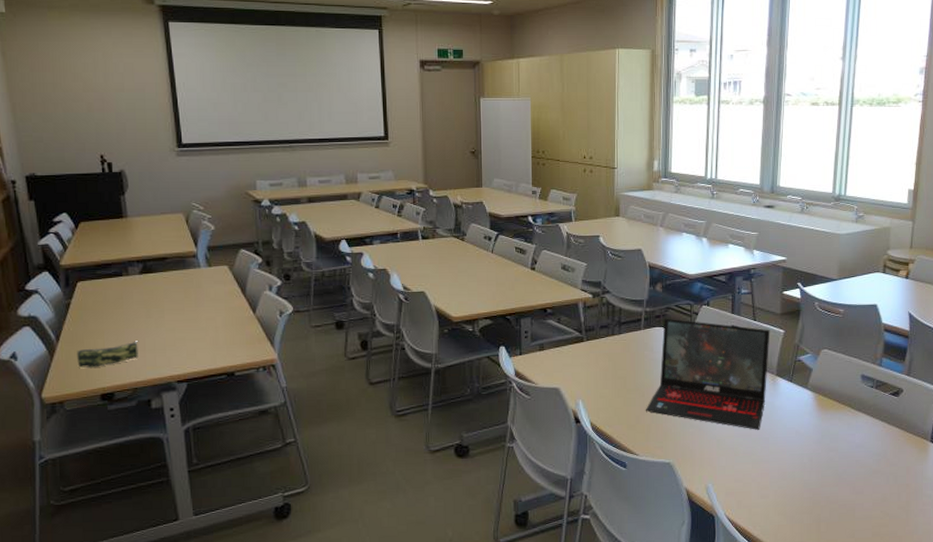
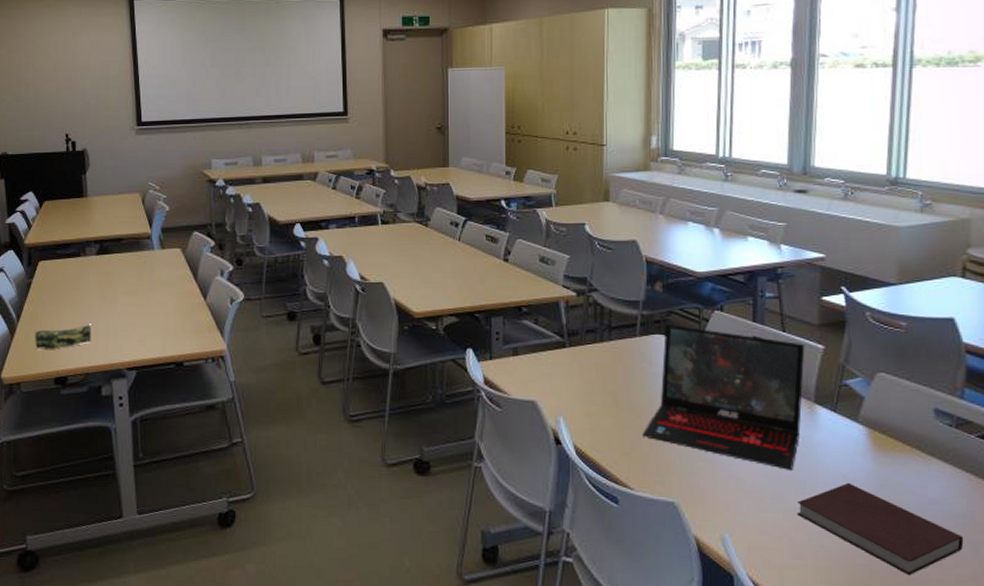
notebook: none [762,436,879,503] -> present [796,482,964,576]

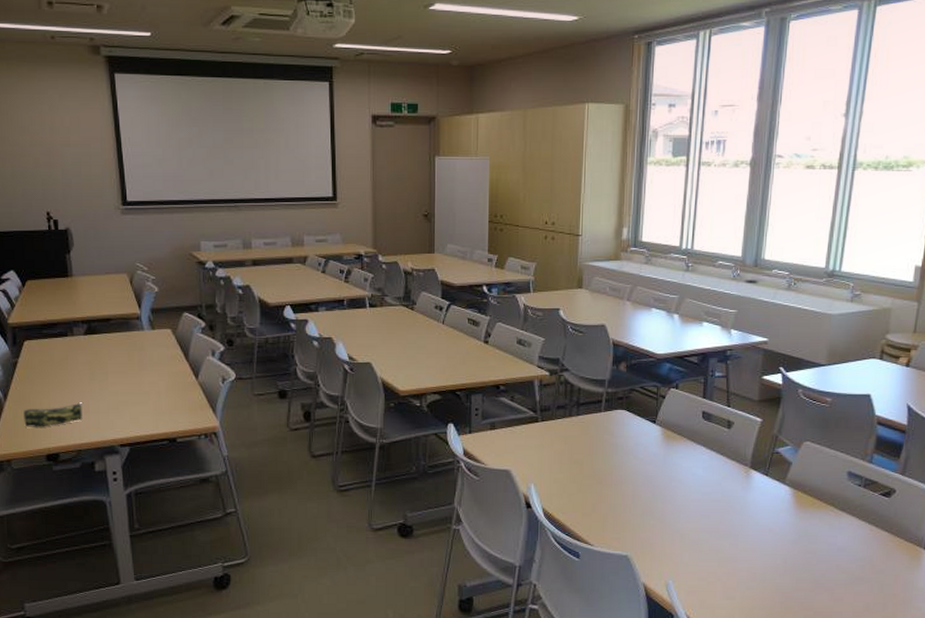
laptop: present [642,324,805,470] -> none [602,400,746,526]
notebook: present [796,482,964,576] -> none [729,535,862,610]

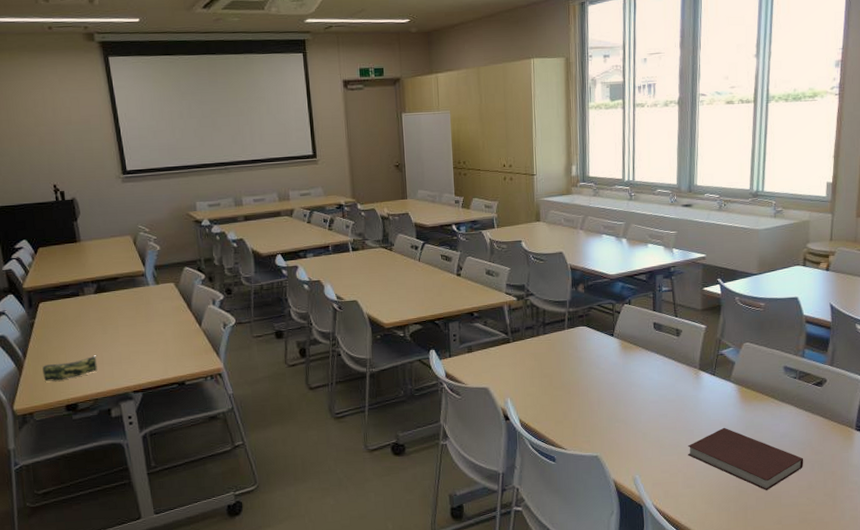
notebook: none [729,535,862,610] -> present [687,427,804,491]

